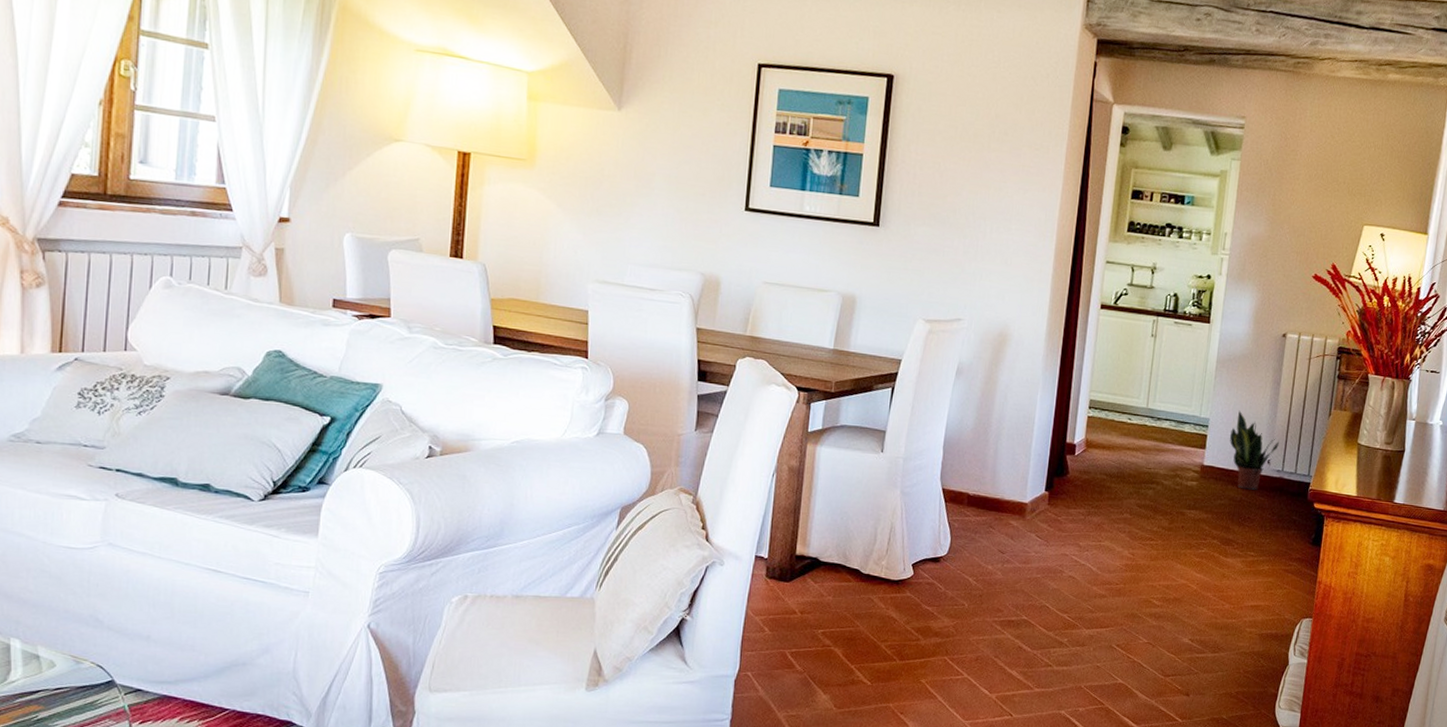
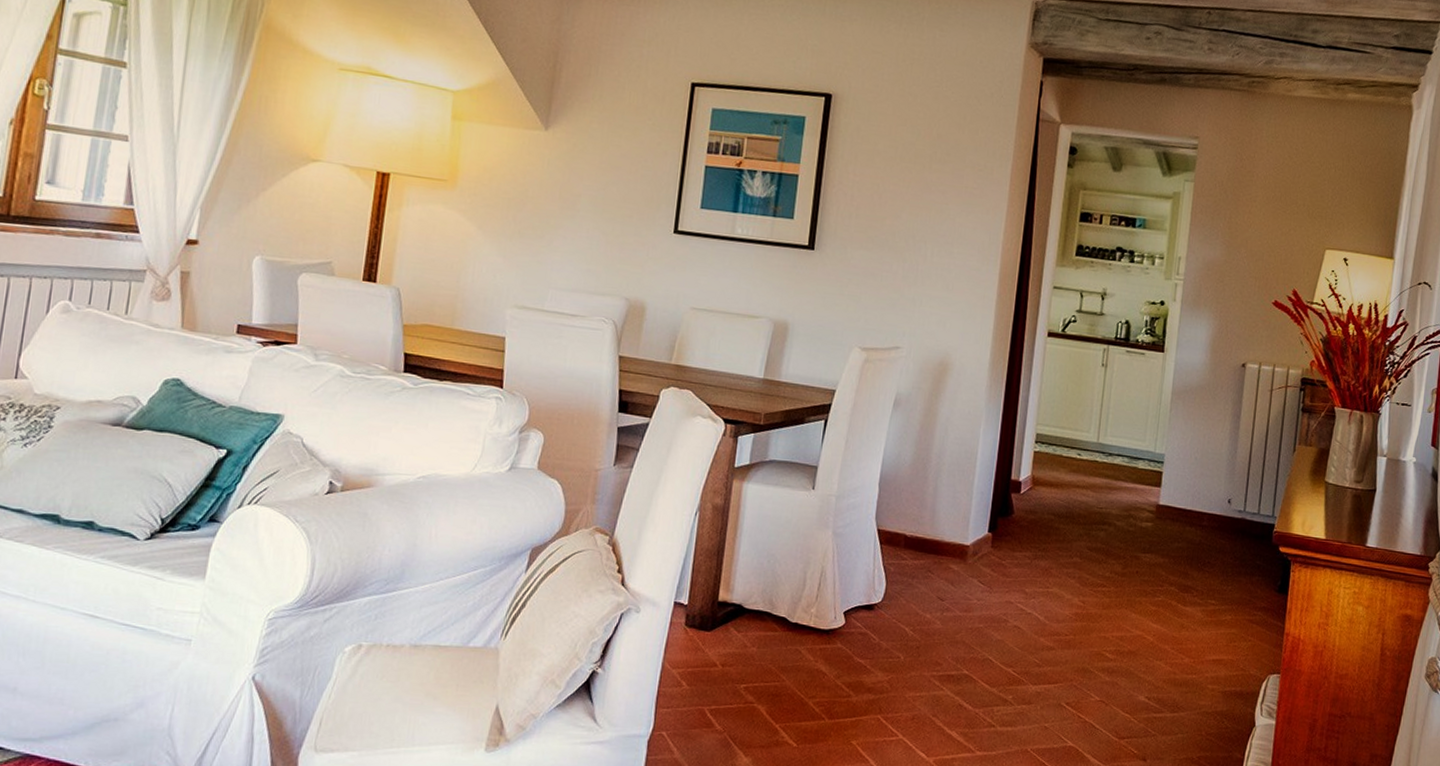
potted plant: present [1230,410,1279,490] -> none [1187,445,1240,532]

